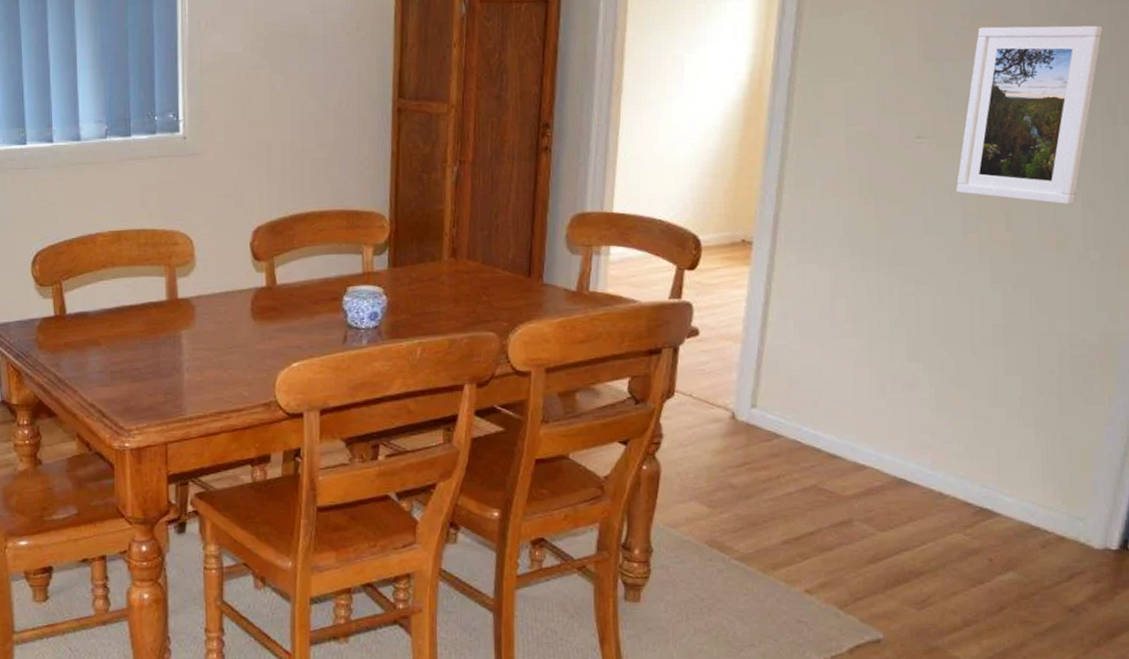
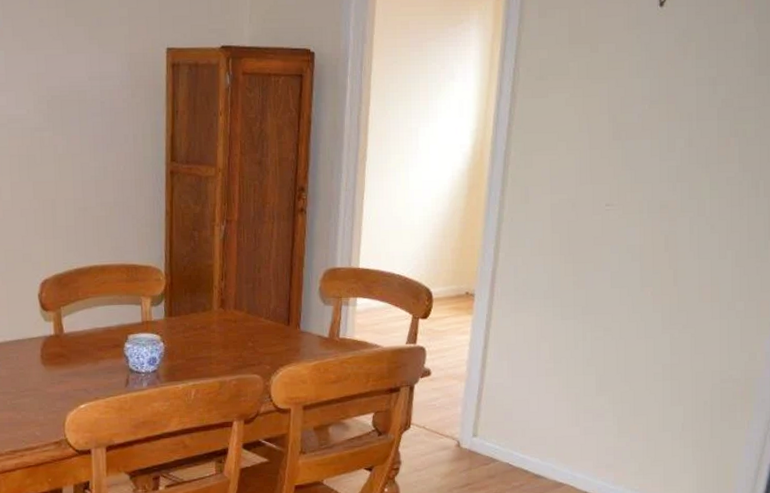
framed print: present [955,25,1103,205] -> none [635,111,751,264]

